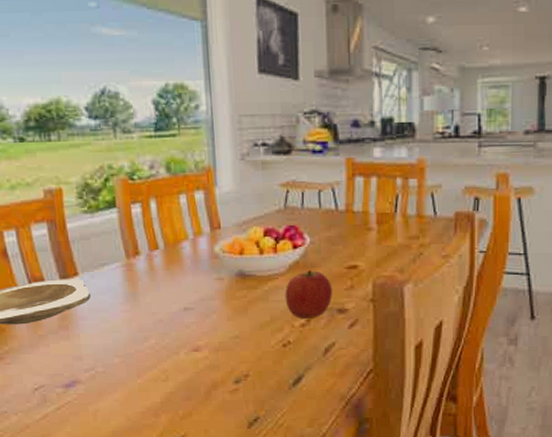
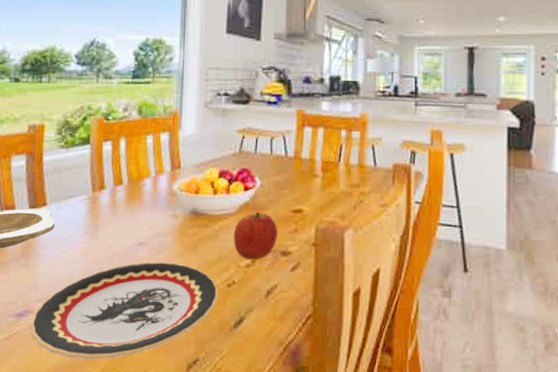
plate: none [80,326,274,423] -> present [30,262,218,359]

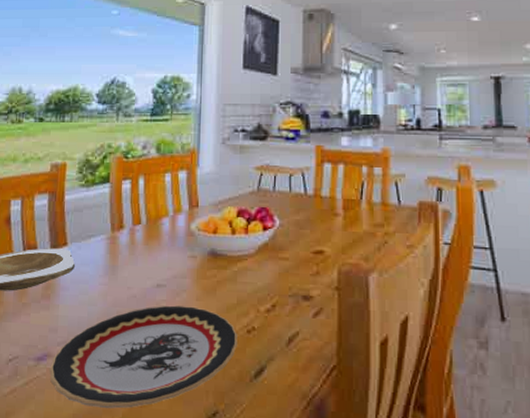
apple: present [233,212,277,261] -> none [252,253,298,305]

